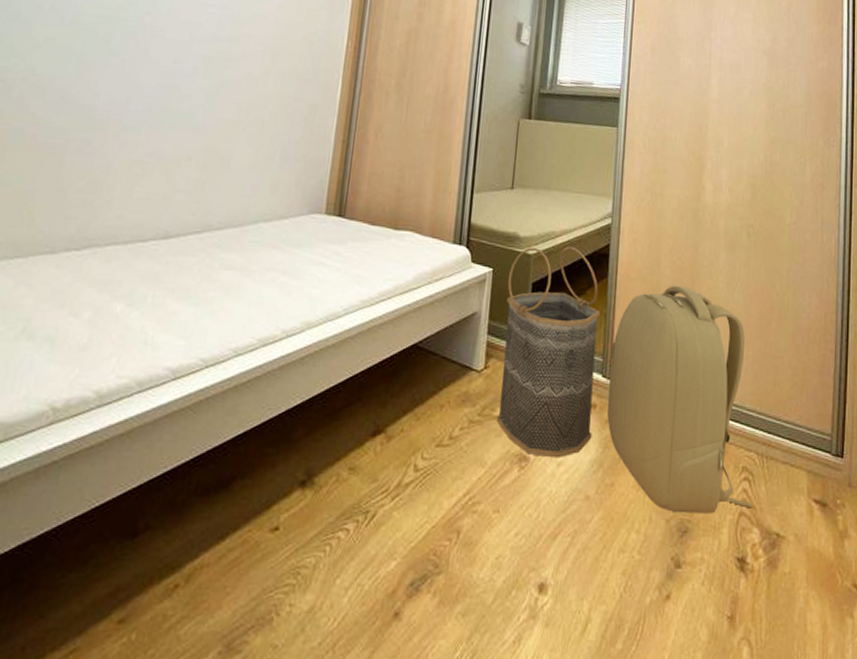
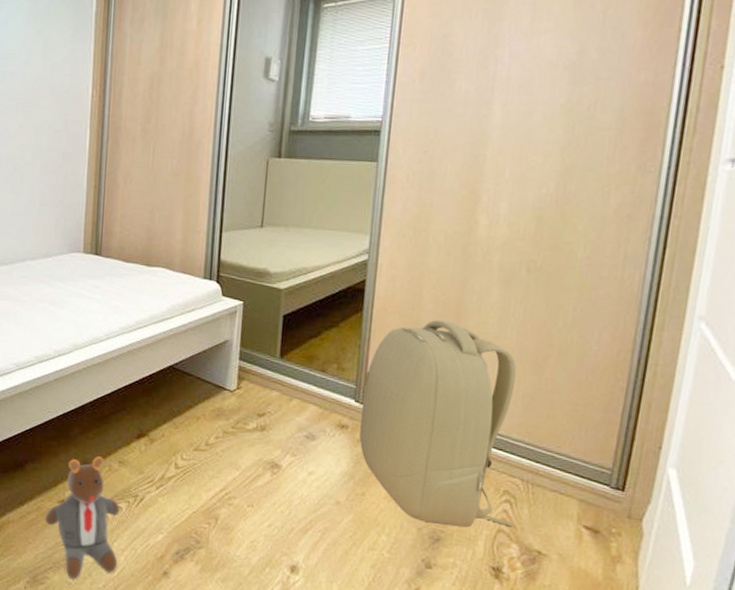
teddy bear: none [250,464,347,641] -> present [44,456,120,580]
basket: present [496,246,600,457] -> none [249,281,354,468]

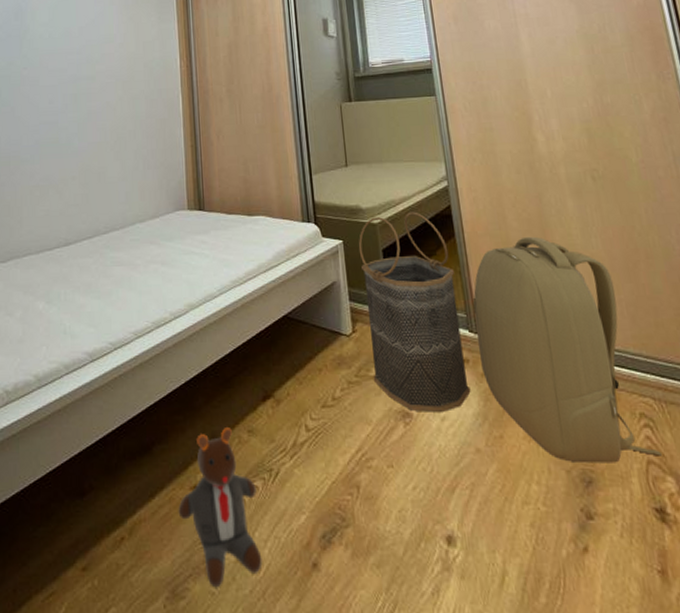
basket: none [249,281,354,468] -> present [358,211,471,412]

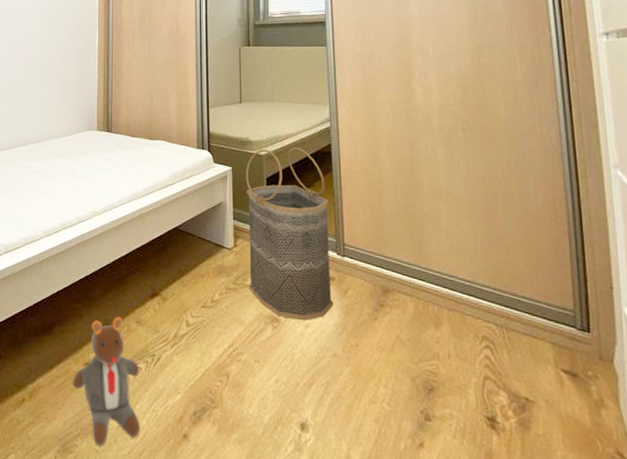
backpack: present [472,236,663,464] -> none [342,176,499,376]

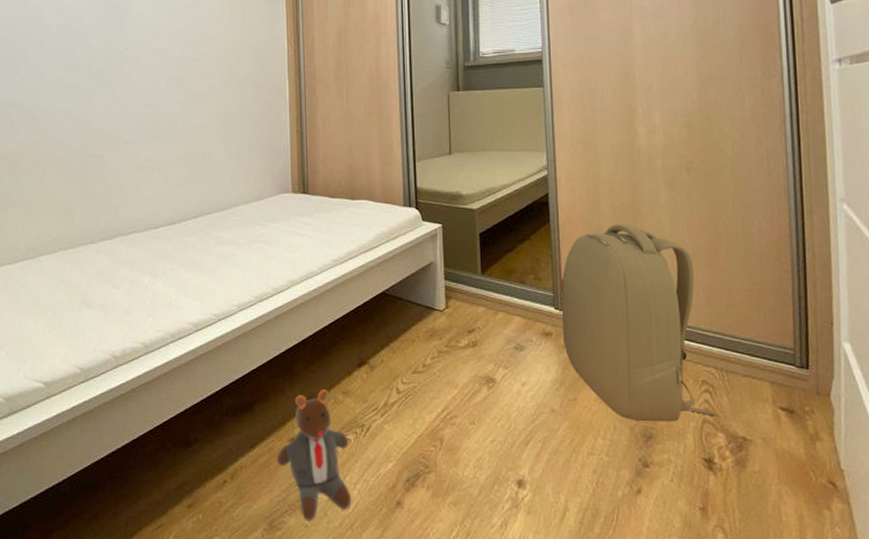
basket: present [245,147,334,320] -> none [456,199,551,378]
backpack: none [342,176,499,376] -> present [560,224,718,422]

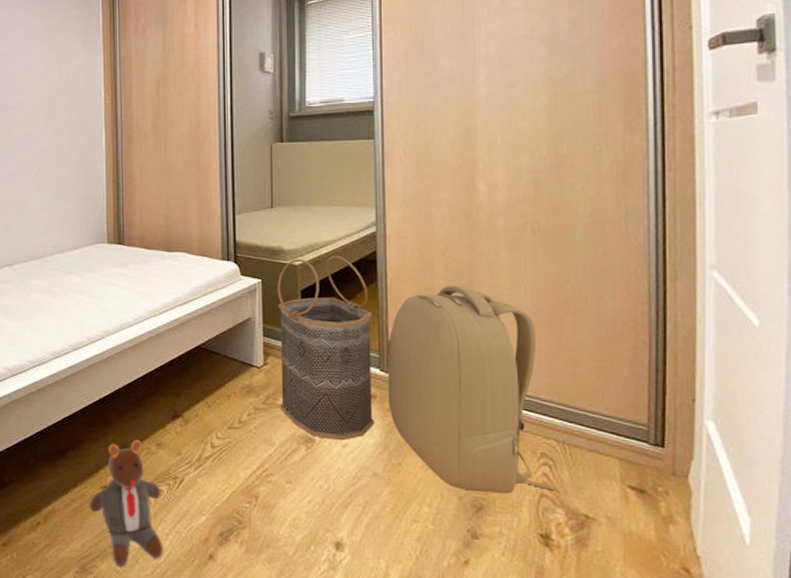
basket: none [456,199,551,378] -> present [277,255,375,440]

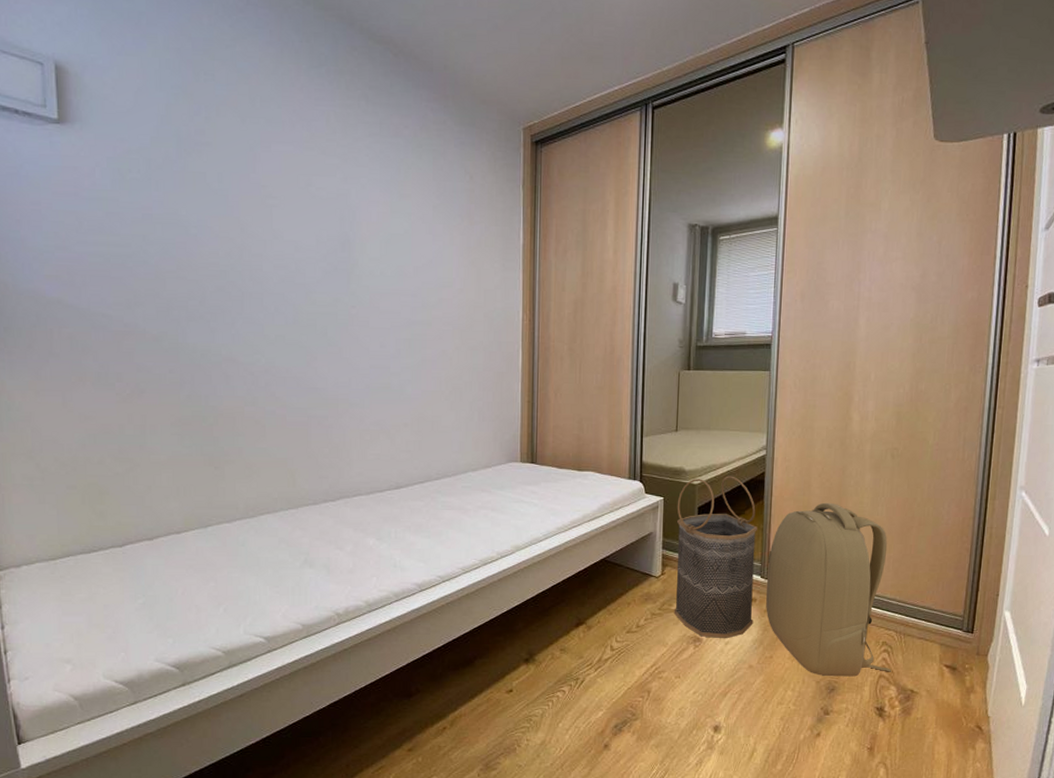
teddy bear: present [89,440,164,568] -> none [494,647,563,762]

